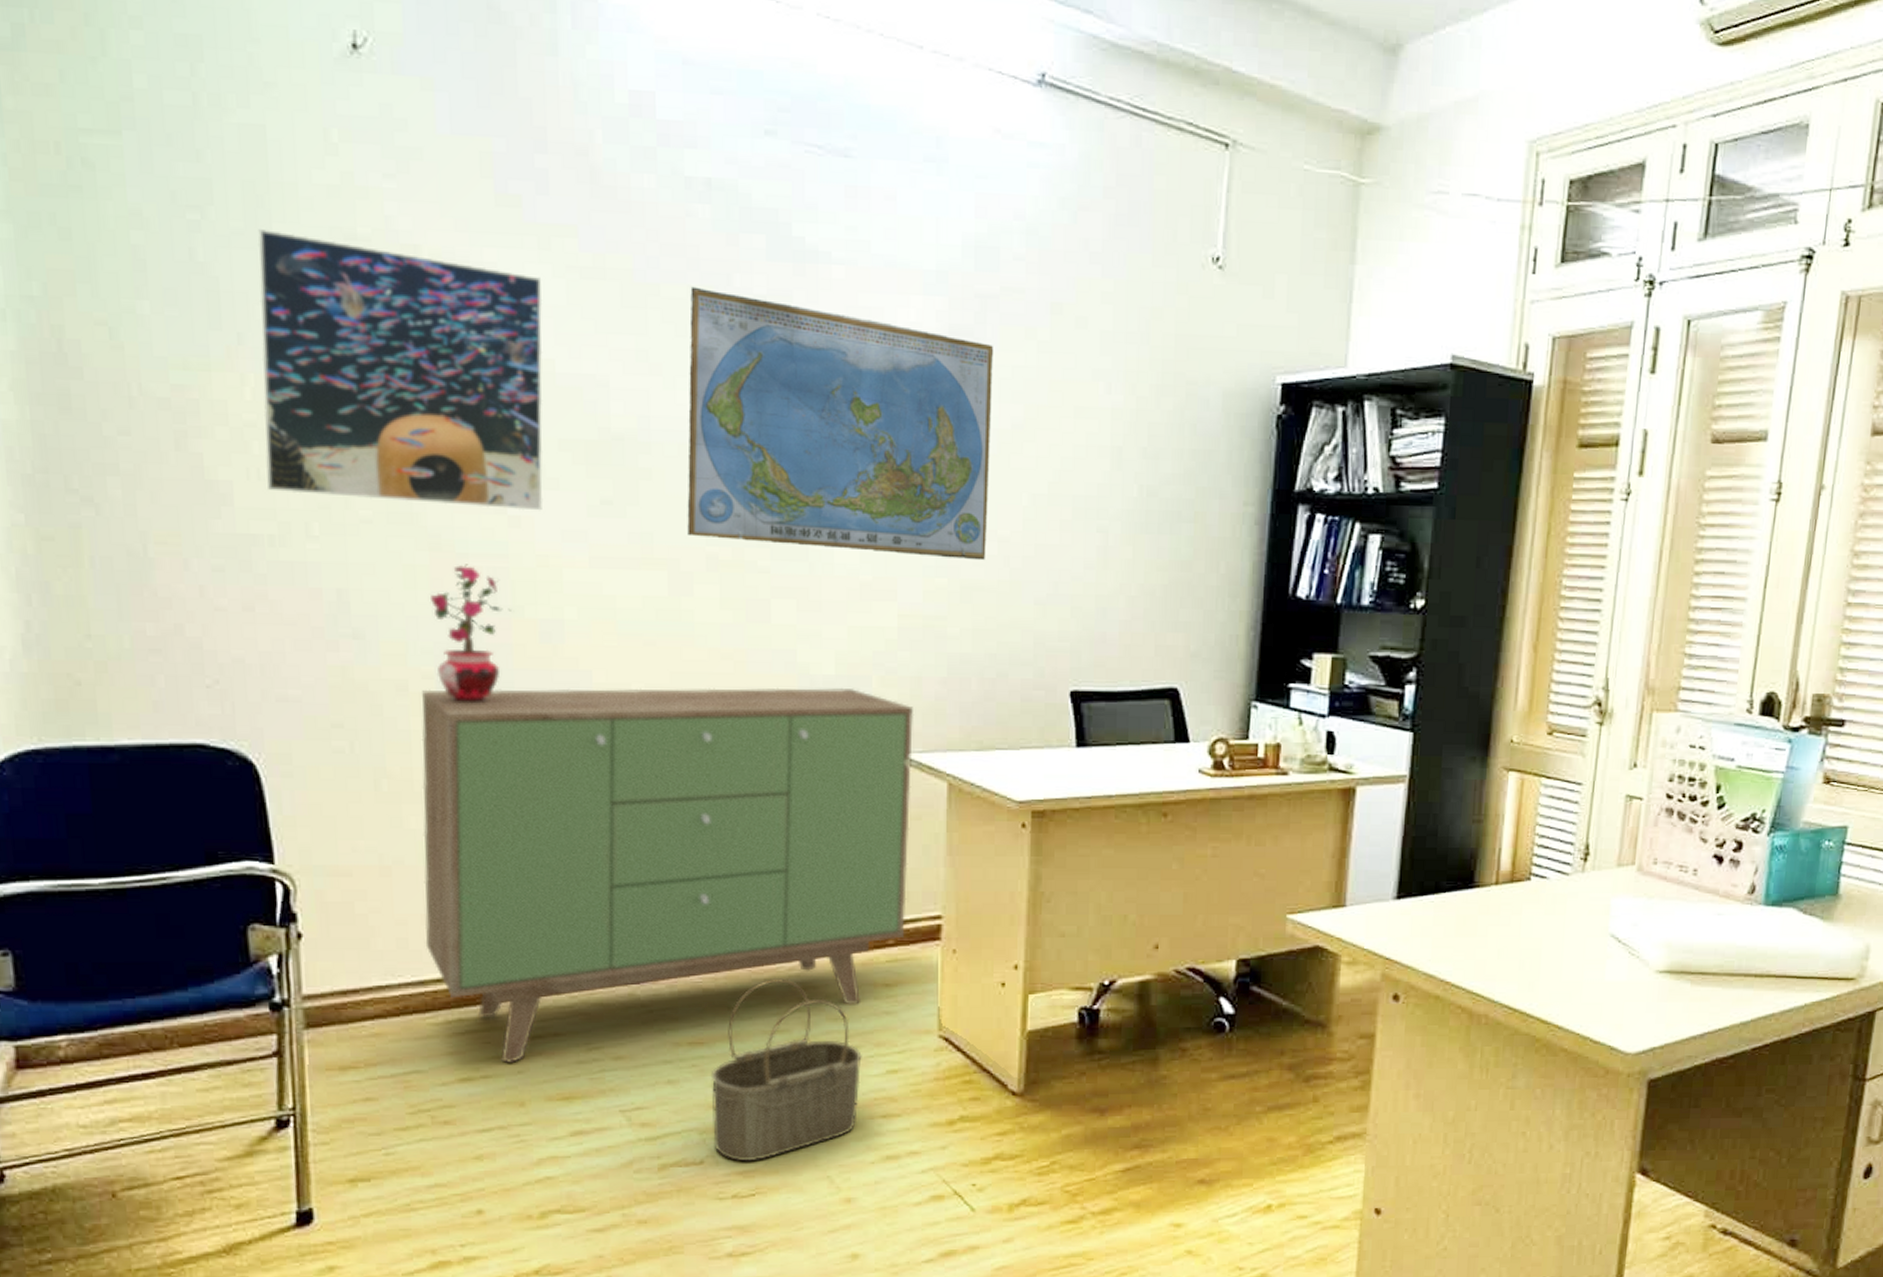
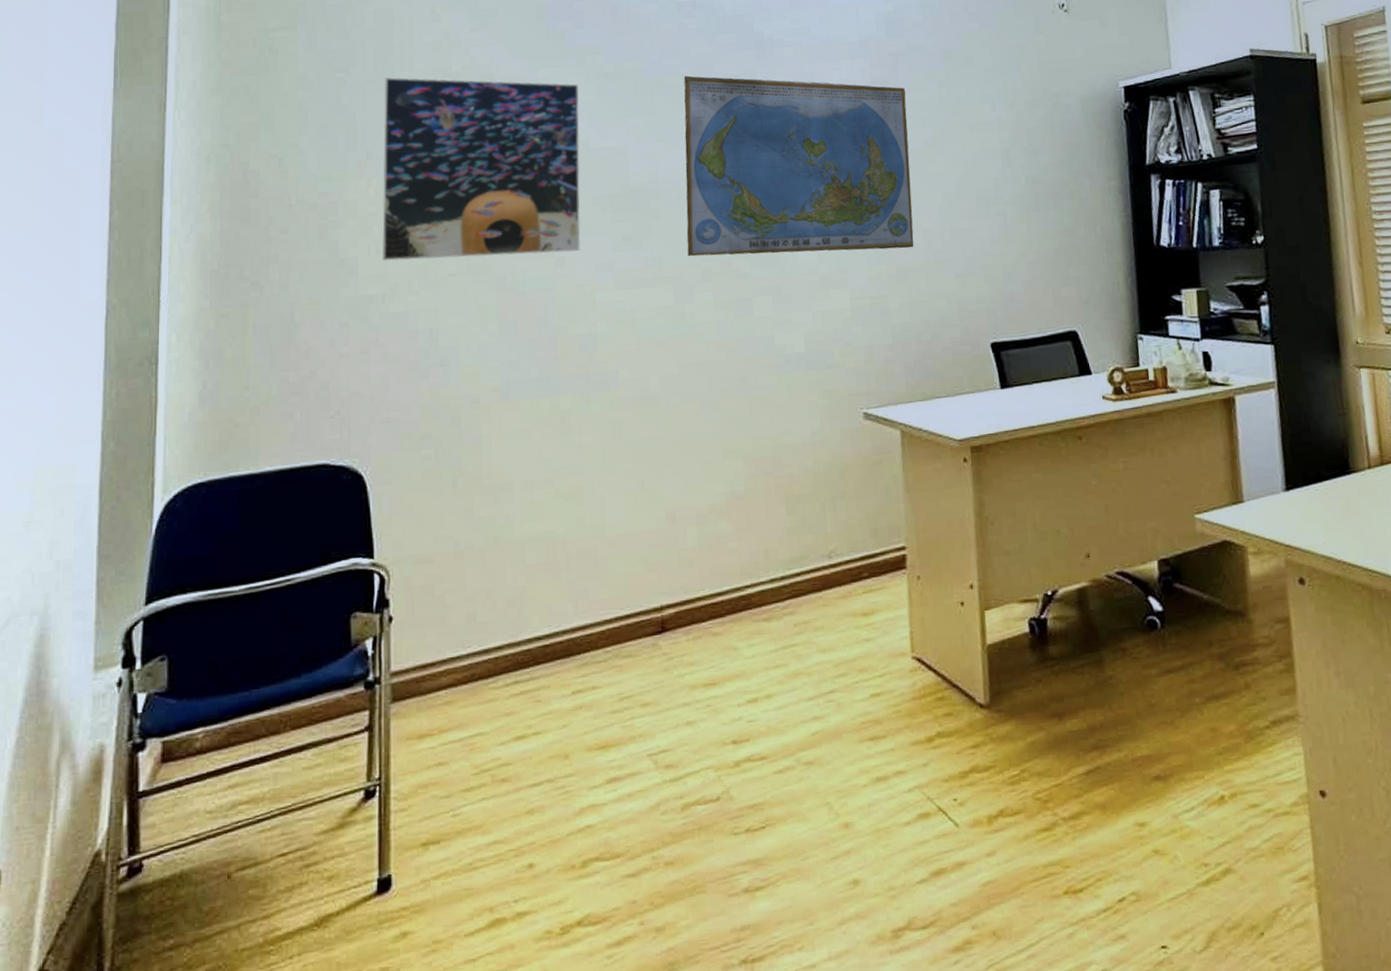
sideboard: present [421,687,914,1063] -> none [489,361,876,718]
potted plant: present [431,564,511,704] -> none [498,298,558,409]
wicker basket: present [710,977,862,1162] -> none [722,616,849,795]

